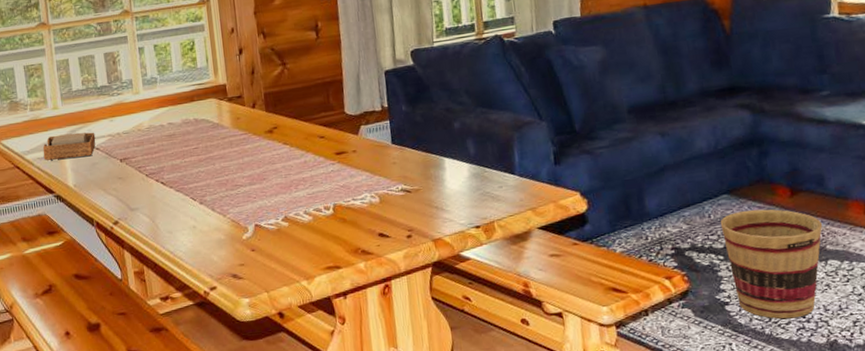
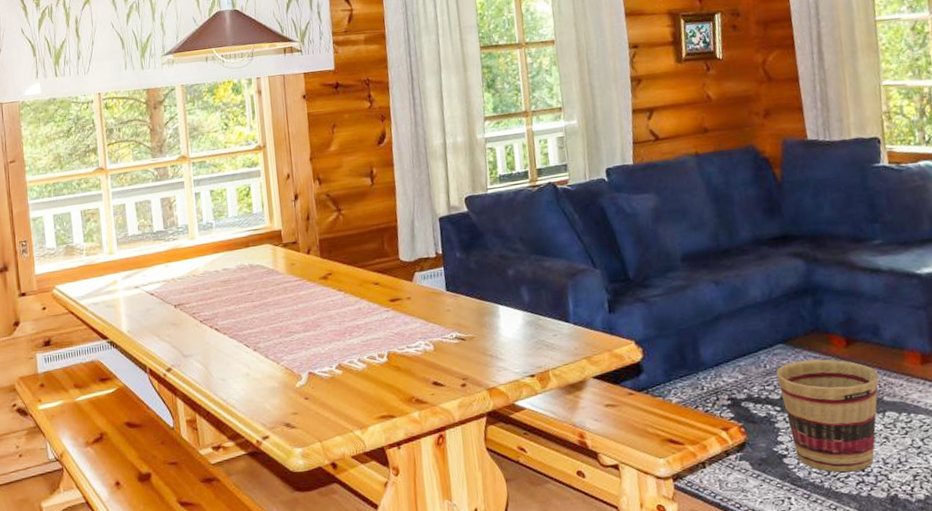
napkin holder: present [42,132,96,161] -> none [97,277,151,306]

